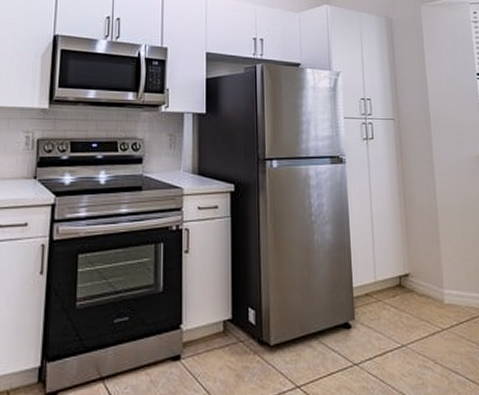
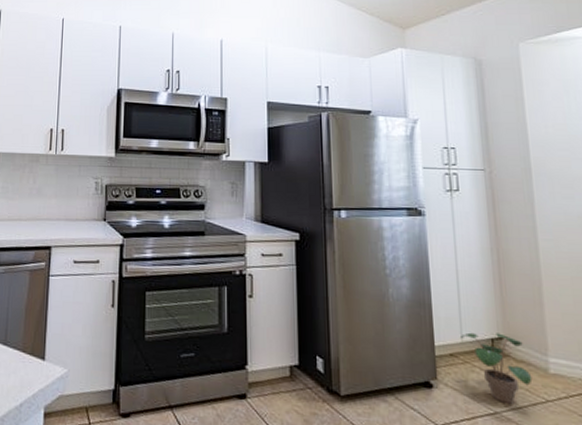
potted plant: none [374,270,432,335] -> present [461,332,533,404]

